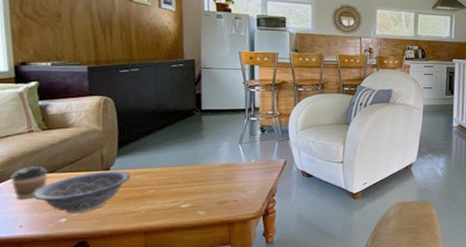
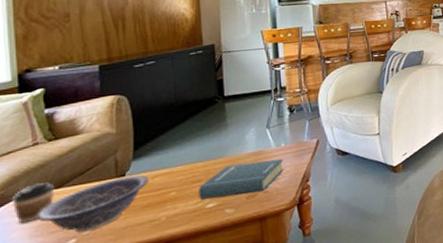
book: none [175,173,253,200] -> present [199,158,284,200]

